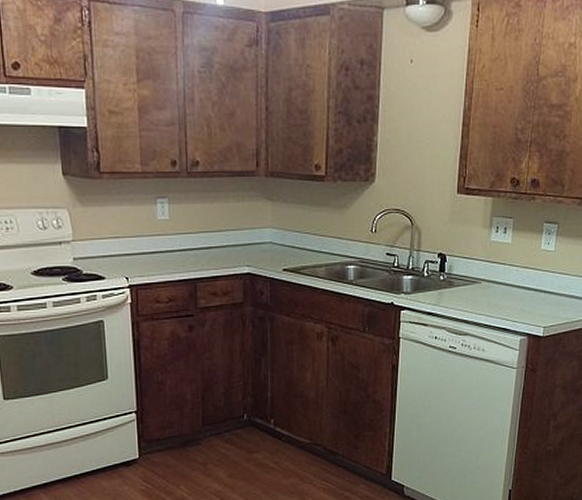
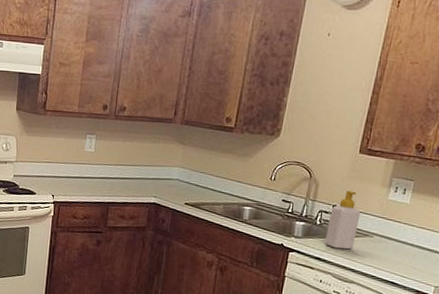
soap bottle: none [435,236,466,300] -> present [325,190,361,250]

